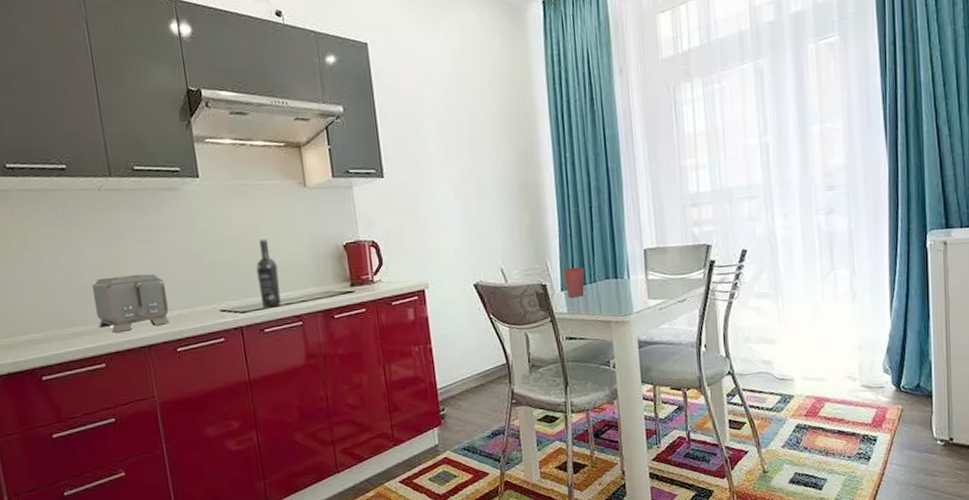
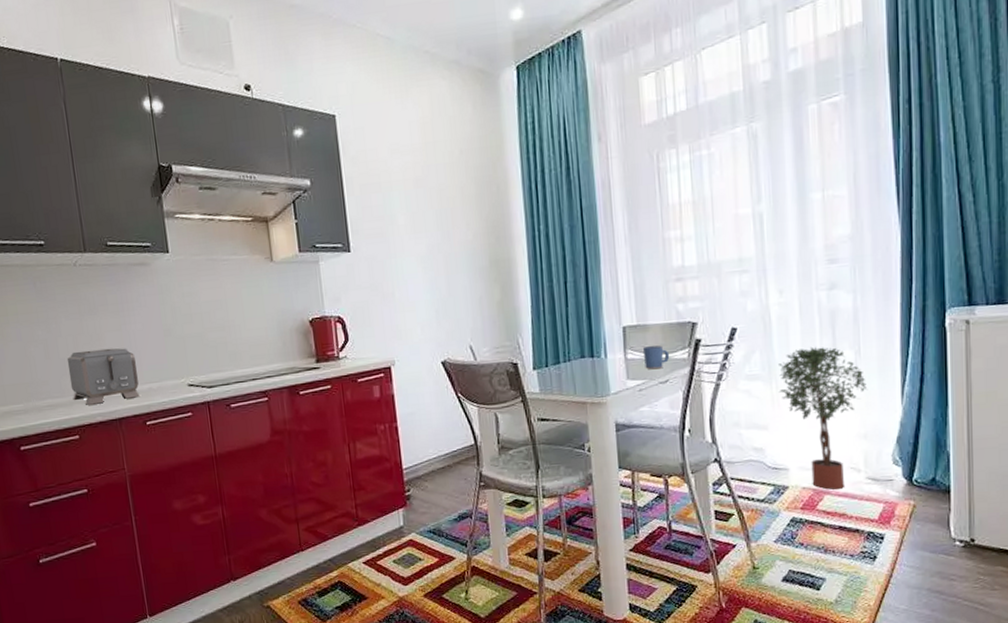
wine bottle: present [256,239,281,307] -> none [223,314,247,382]
cup: present [563,267,585,298] -> none [535,345,558,377]
mug: none [662,266,687,290] -> present [642,345,670,370]
potted tree: none [784,266,862,398] -> present [779,346,868,490]

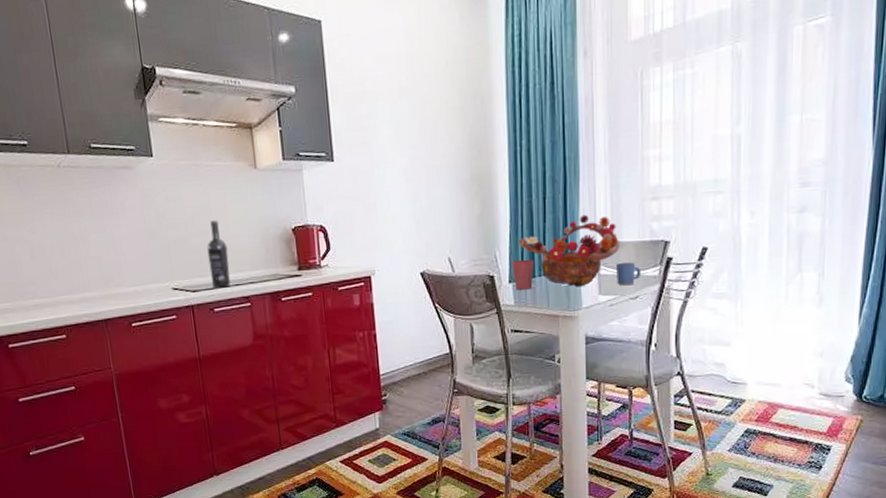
toaster: present [67,348,140,406] -> none [52,250,126,307]
wine bottle: none [223,314,247,382] -> present [207,220,231,287]
cup: none [535,345,558,377] -> present [512,259,534,290]
flower arrangement: none [540,298,647,373] -> present [518,214,621,287]
potted tree: present [779,346,868,490] -> none [743,267,828,404]

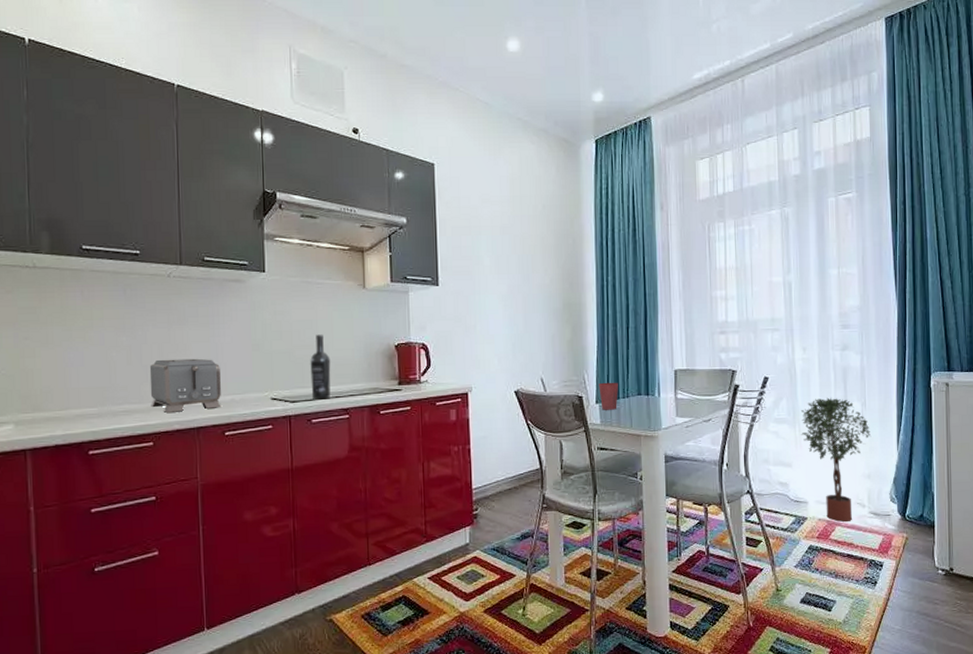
toaster: none [52,250,126,307] -> present [149,358,221,414]
flower arrangement: present [518,214,621,287] -> none [604,344,694,409]
mug: present [615,262,641,286] -> none [690,388,713,409]
potted tree: none [743,267,828,404] -> present [801,397,872,522]

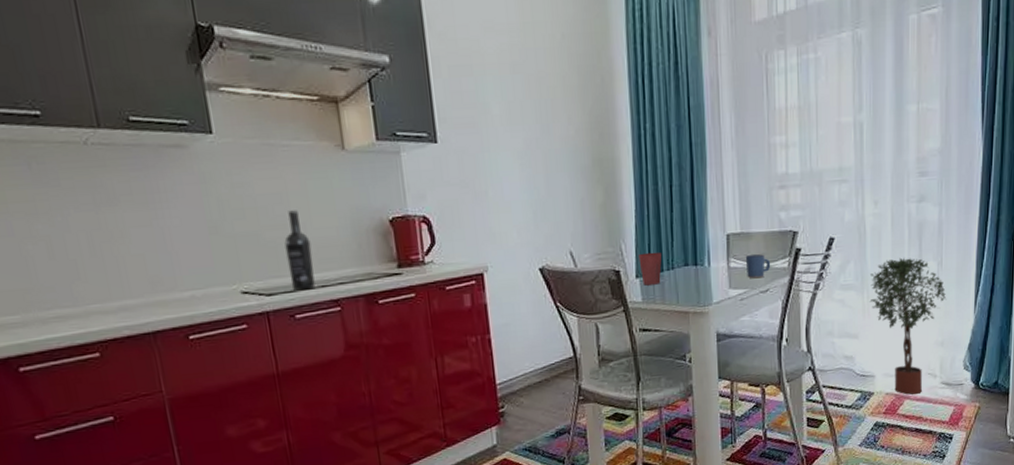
toaster: present [149,358,221,414] -> none [79,247,180,318]
mug: none [690,388,713,409] -> present [745,254,771,279]

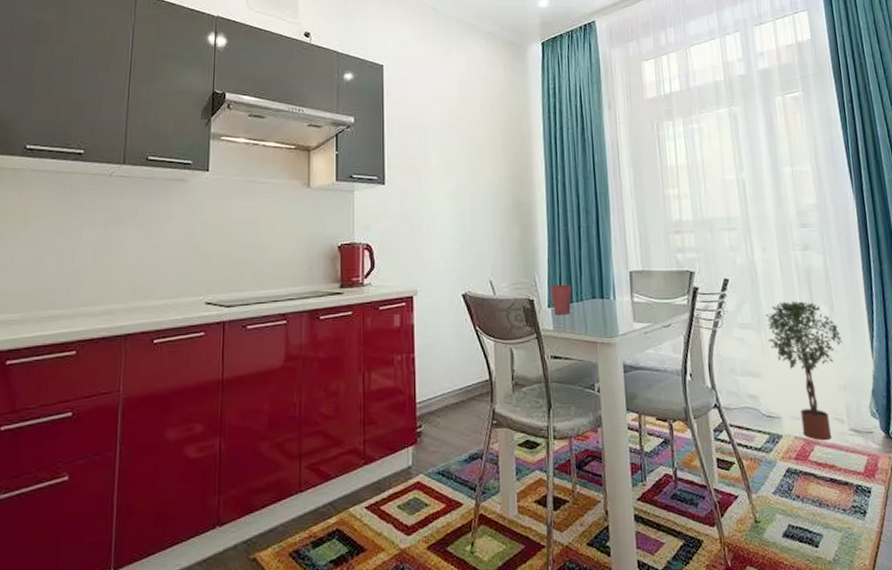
wine bottle: present [284,210,315,290] -> none [248,235,270,303]
mug: present [745,254,771,279] -> none [647,291,672,314]

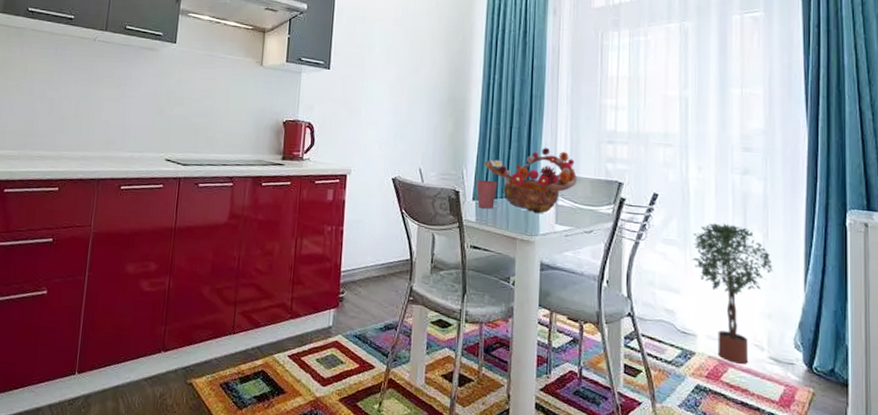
flower arrangement: none [556,244,651,314] -> present [484,147,578,214]

